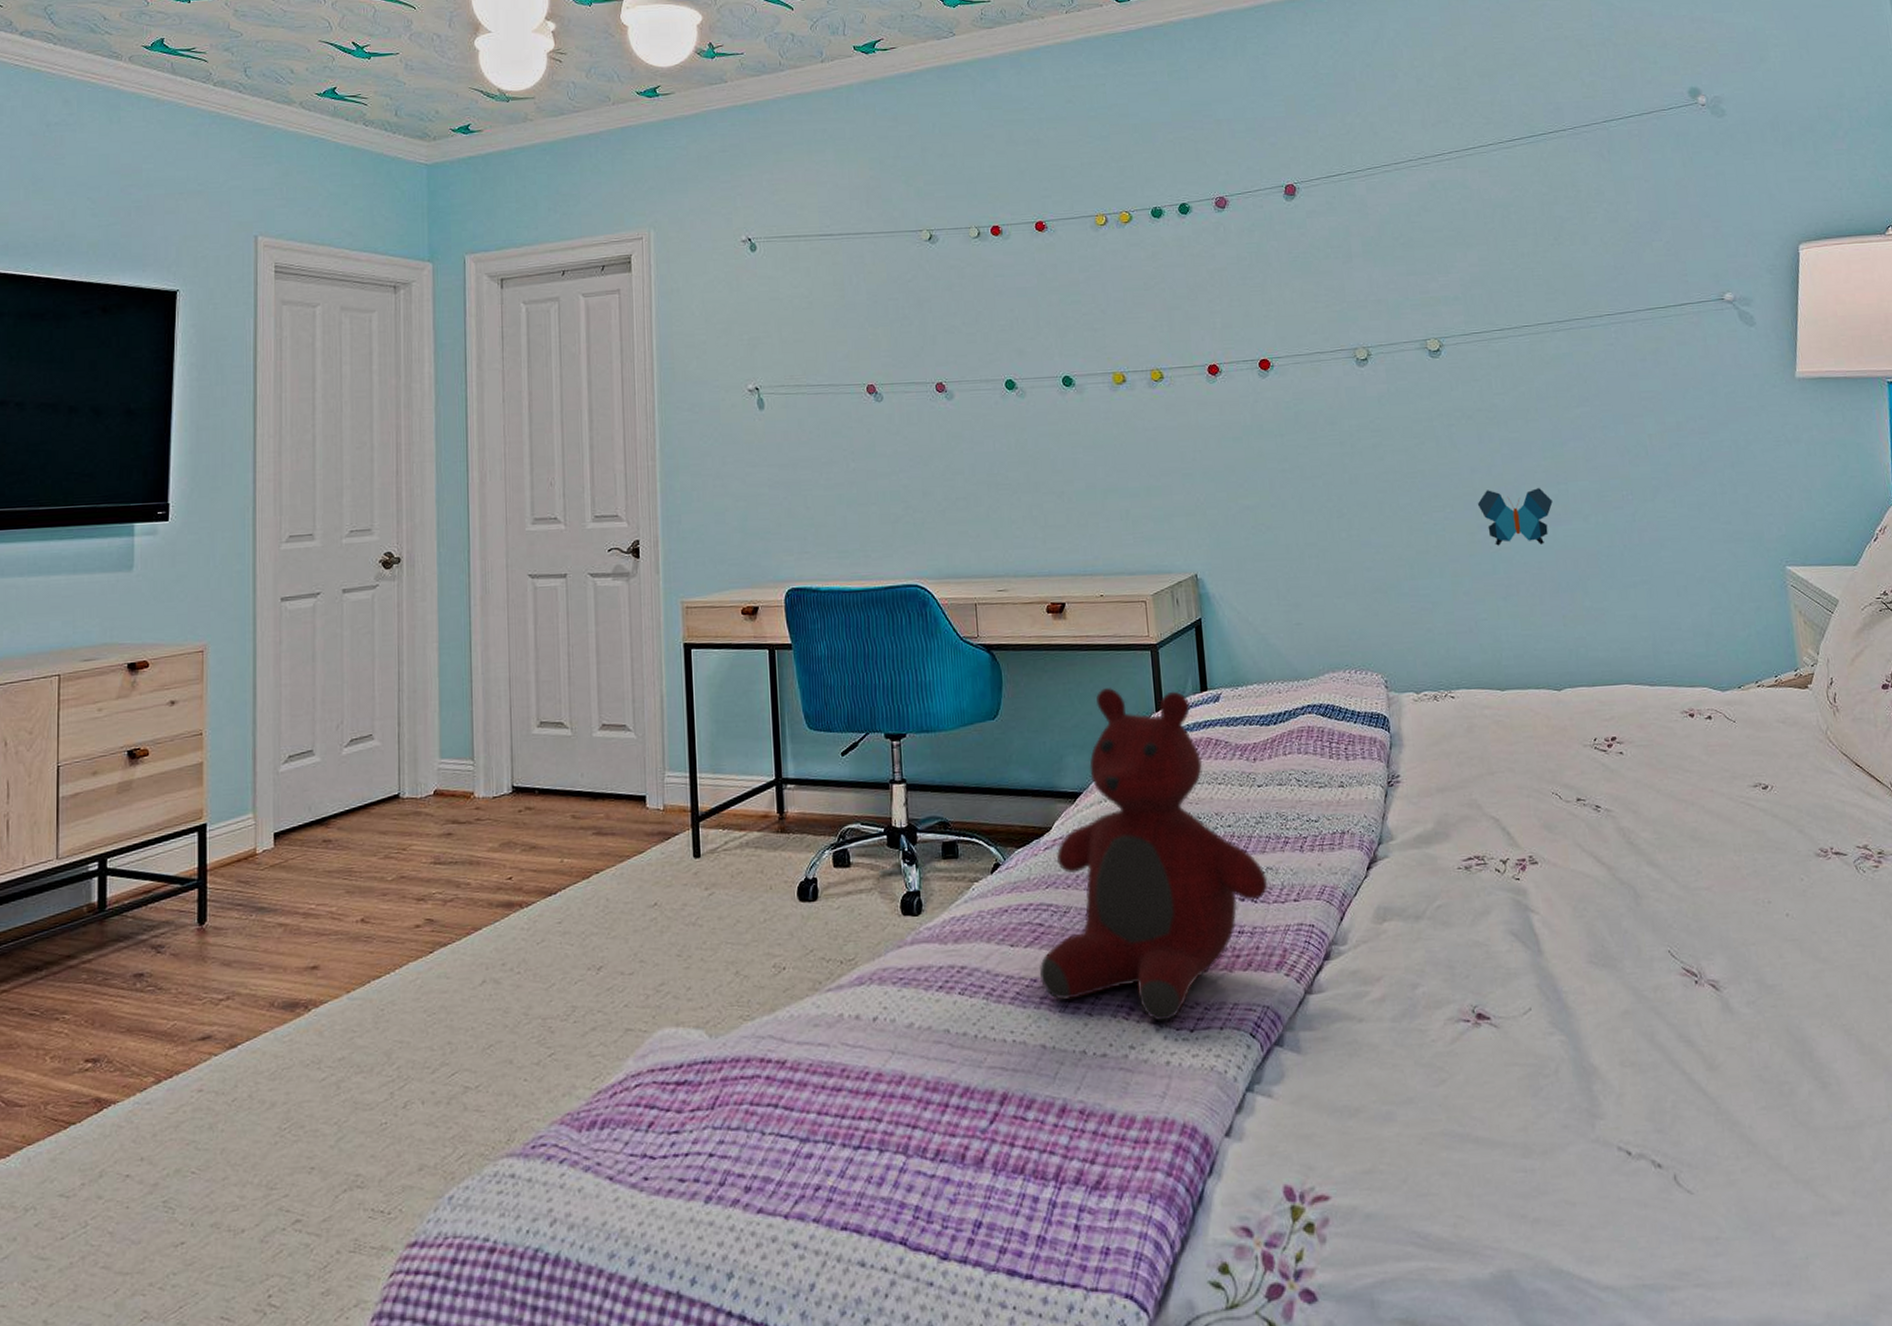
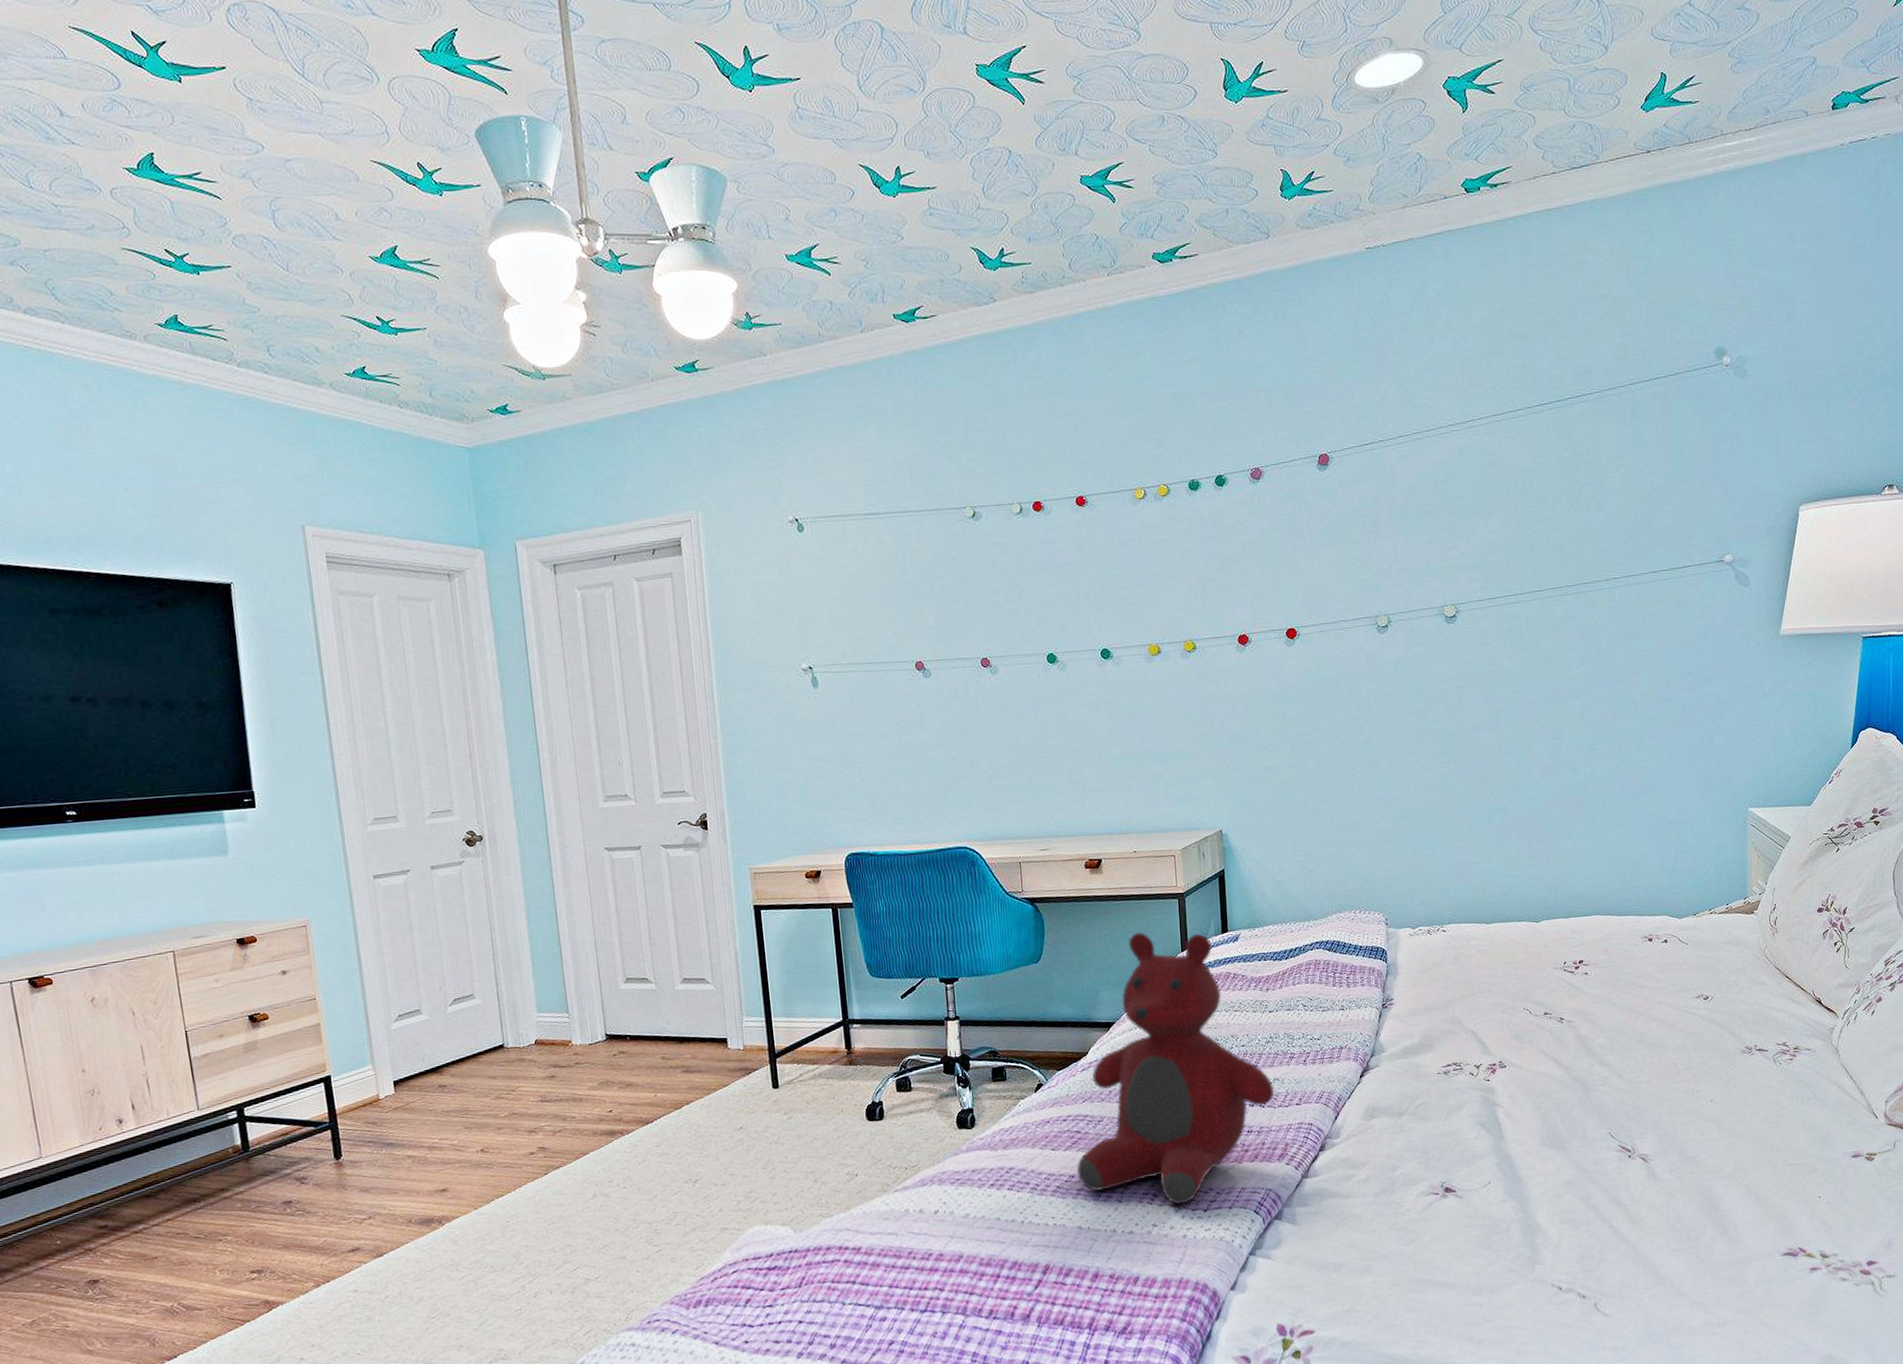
decorative butterfly: present [1477,488,1553,546] -> none [1479,743,1547,797]

